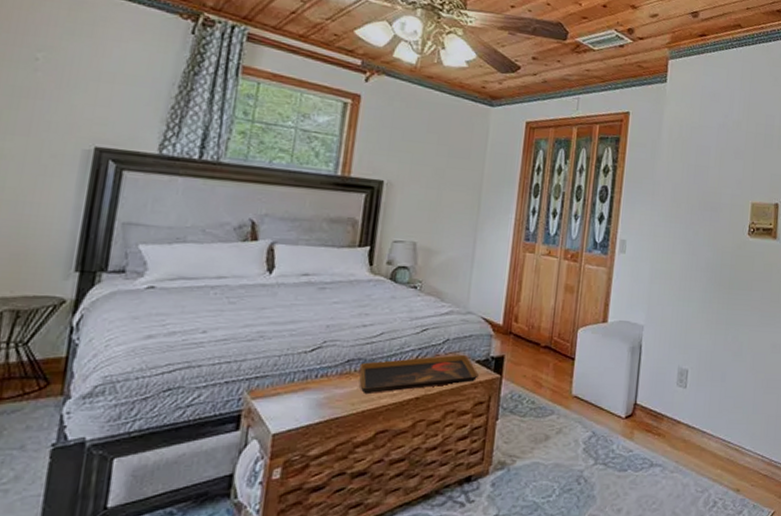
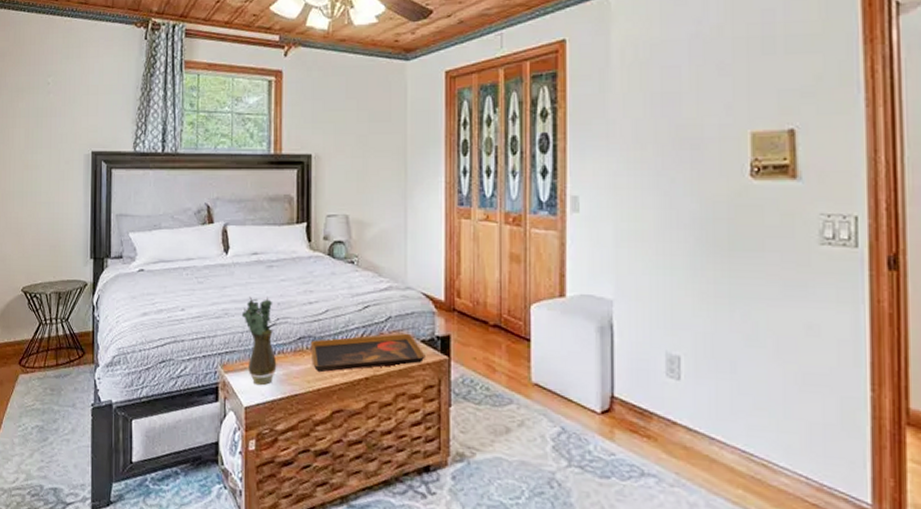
vase: none [280,318,320,411] -> present [241,296,277,386]

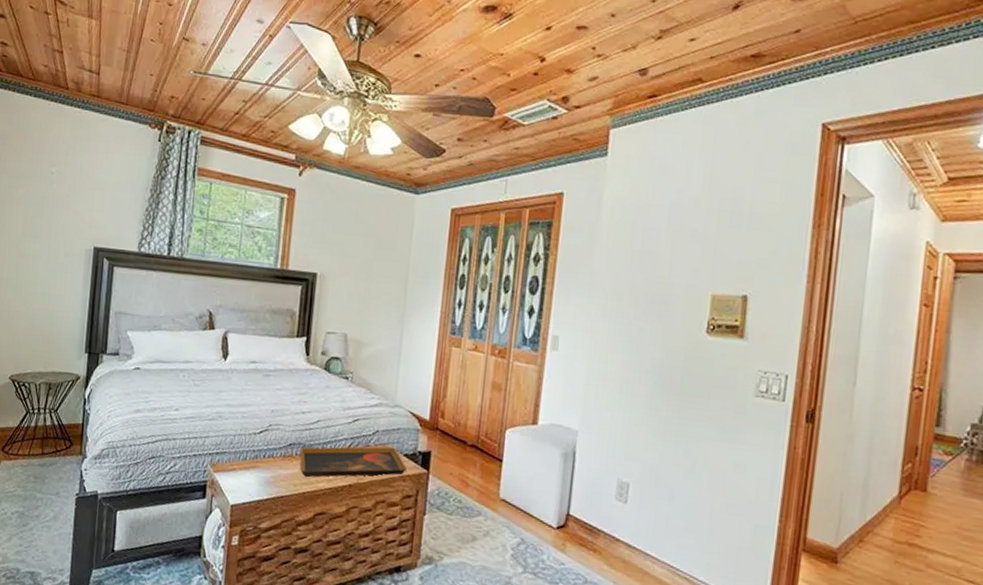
vase: present [241,296,277,386] -> none [235,402,266,486]

